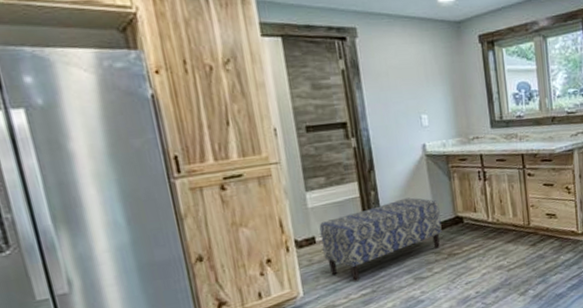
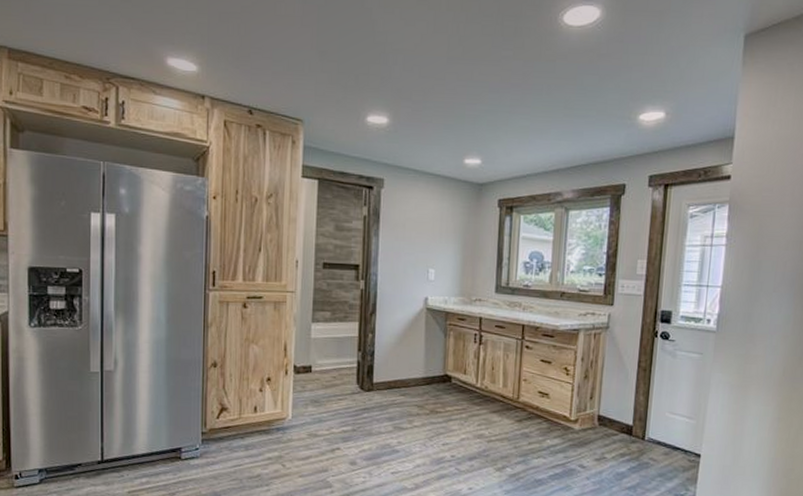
bench: present [319,197,442,282] -> none [316,346,430,417]

